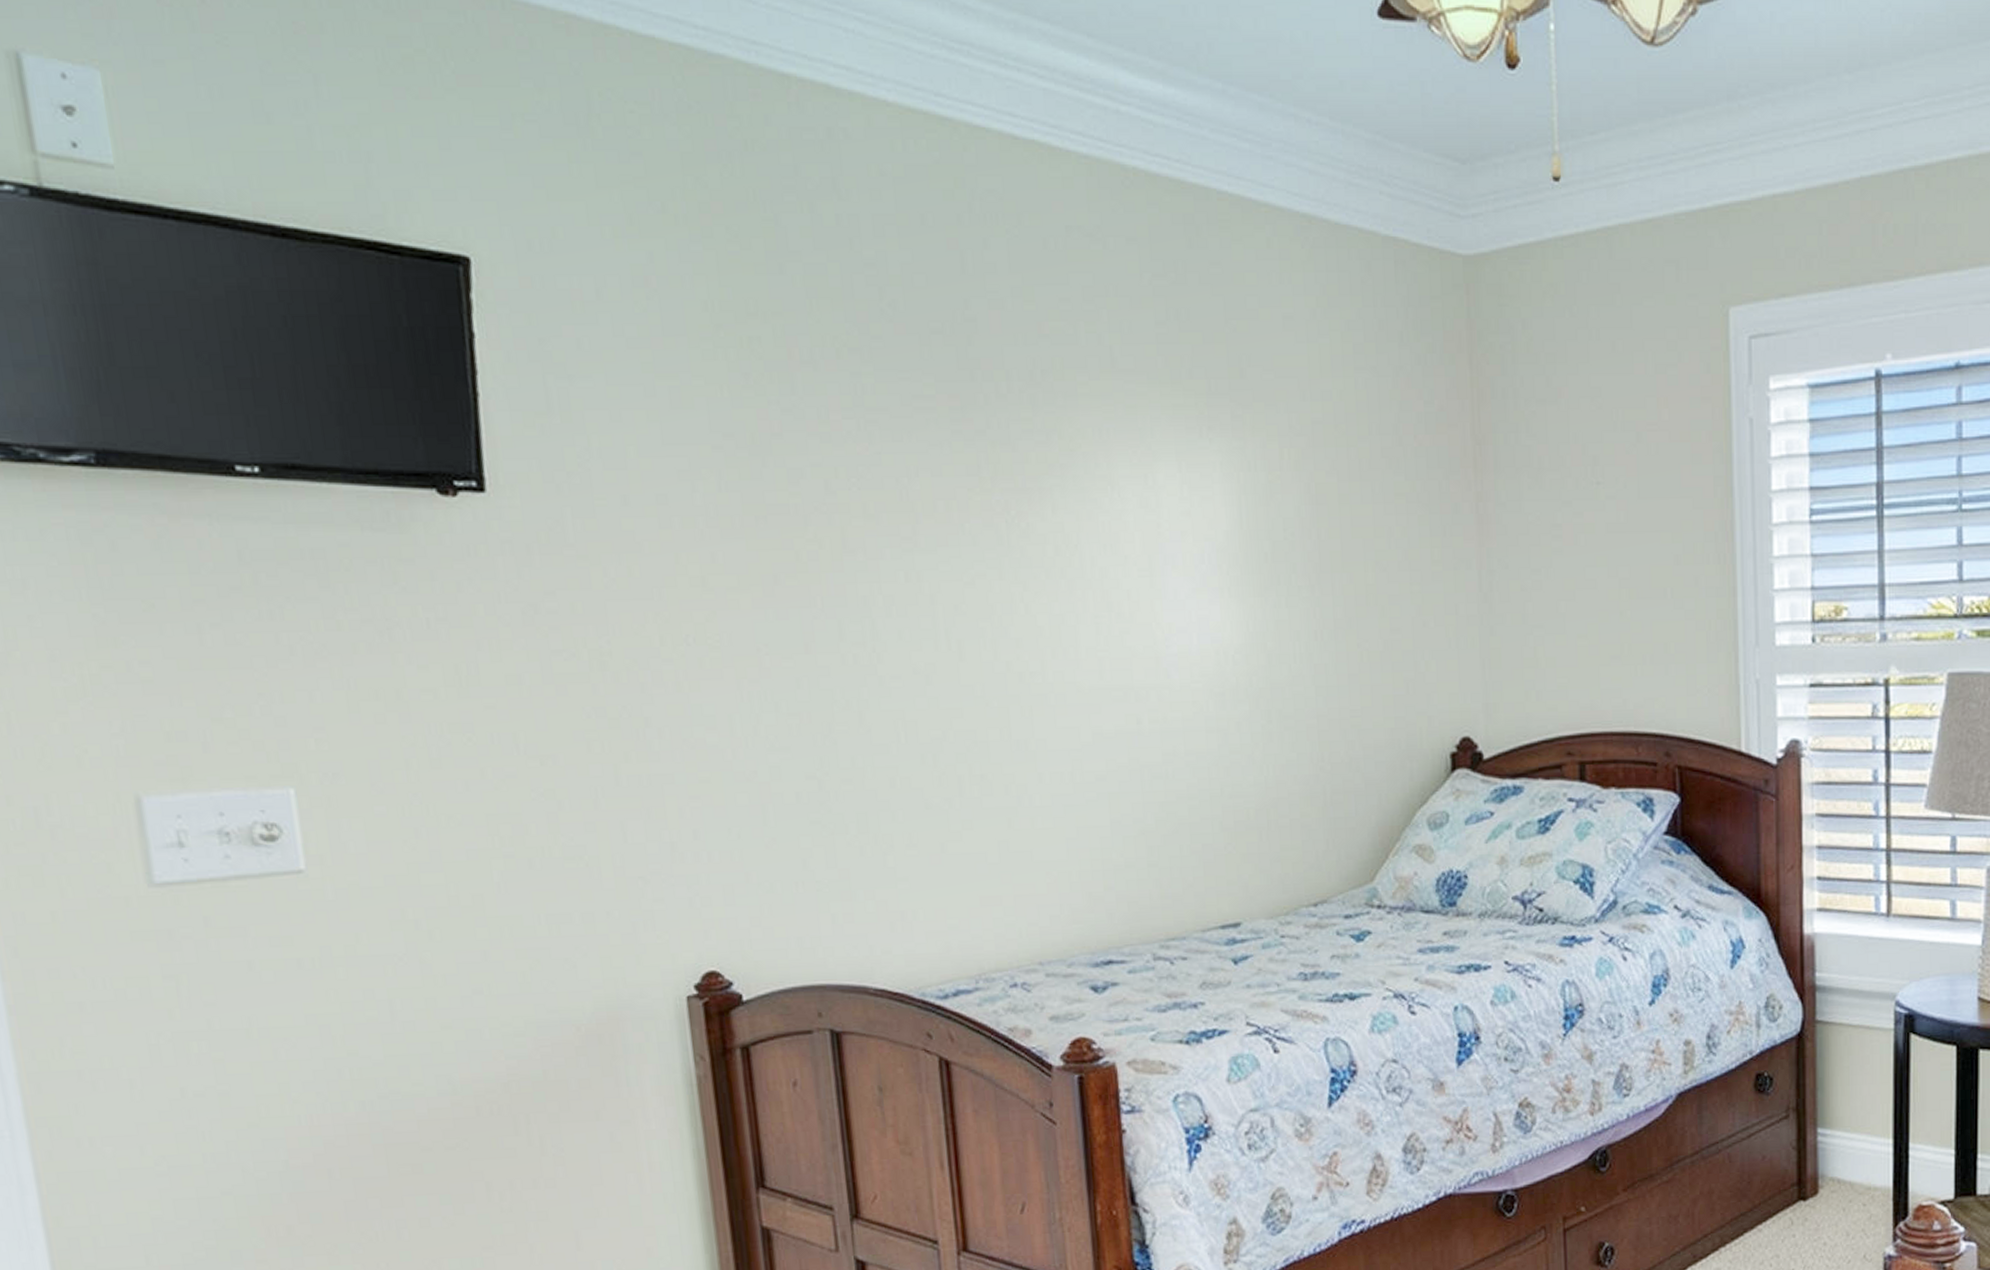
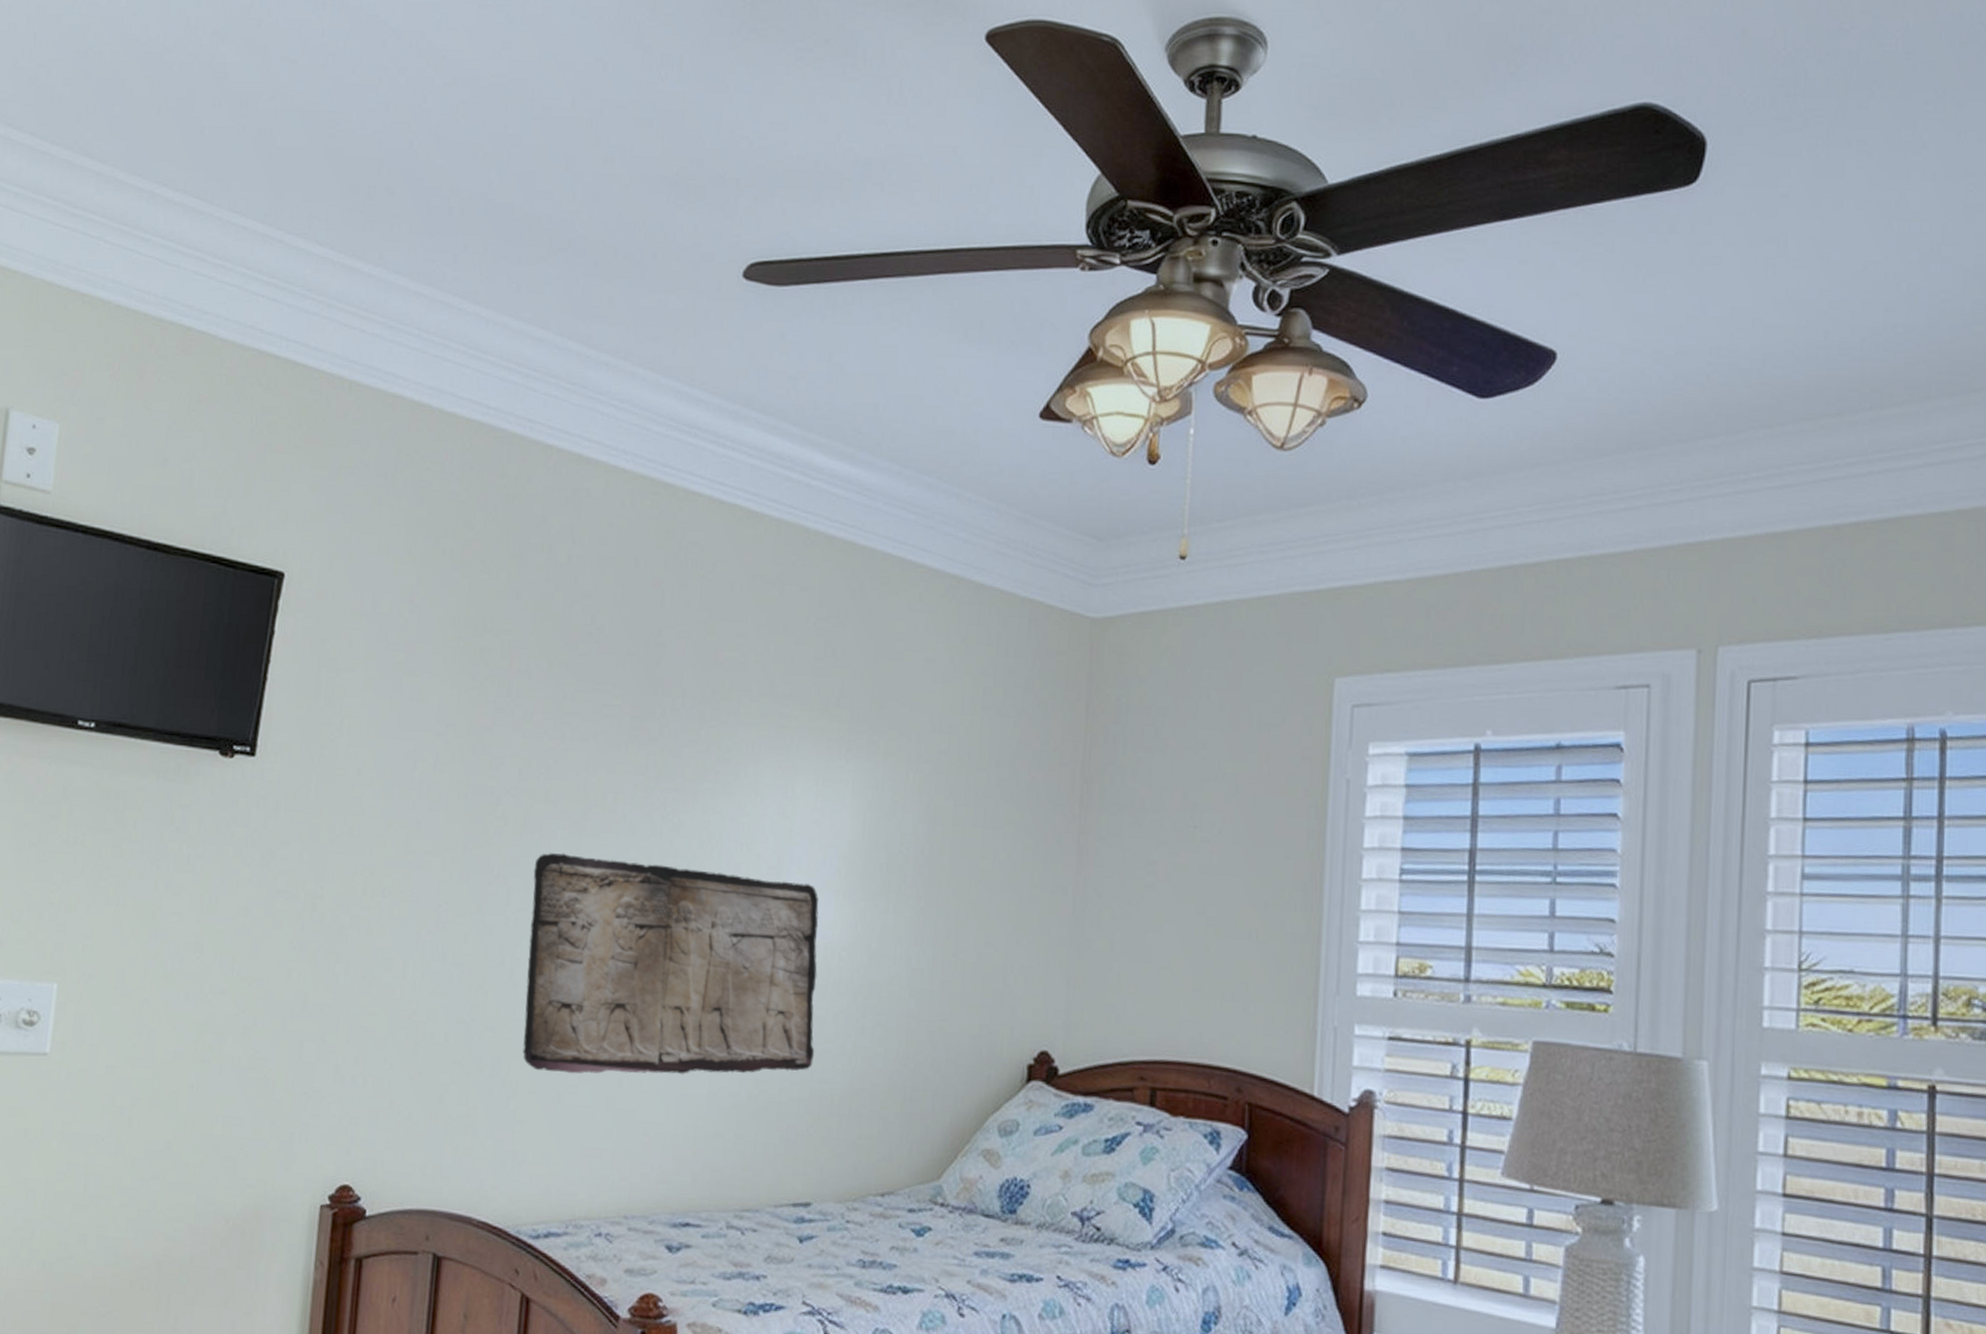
stone relief: none [865,574,1222,821] -> present [522,853,819,1075]

